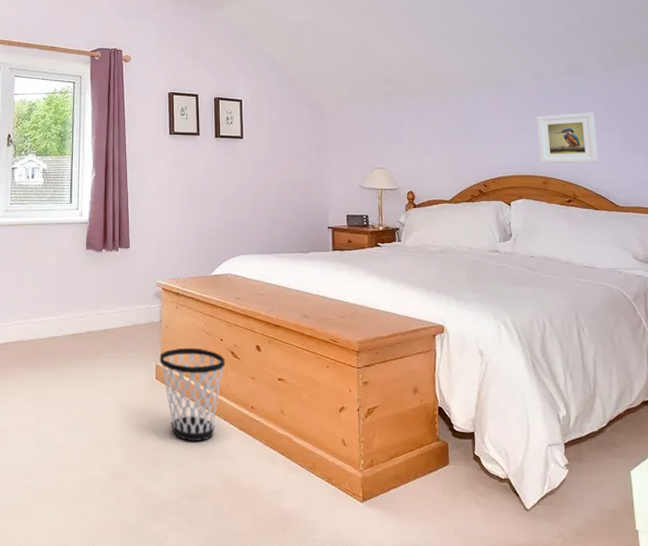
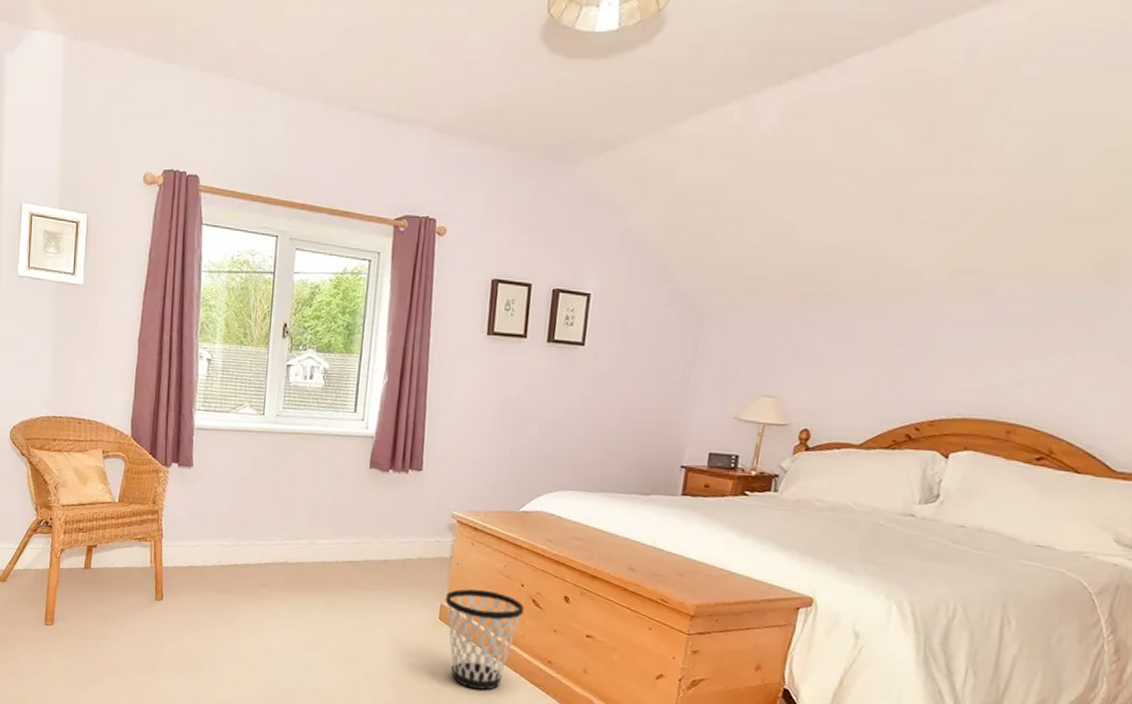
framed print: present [537,112,599,164] -> none [1010,336,1119,410]

